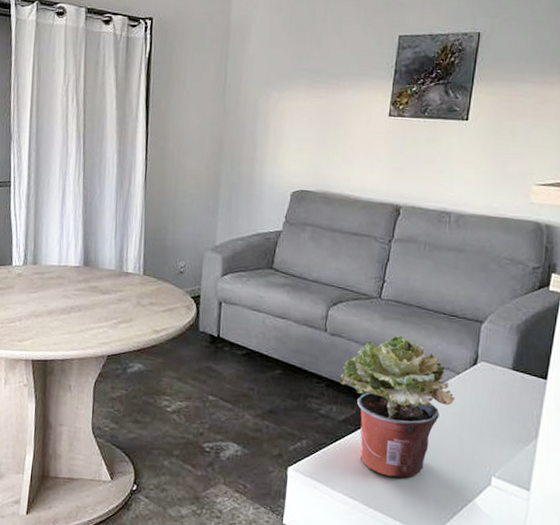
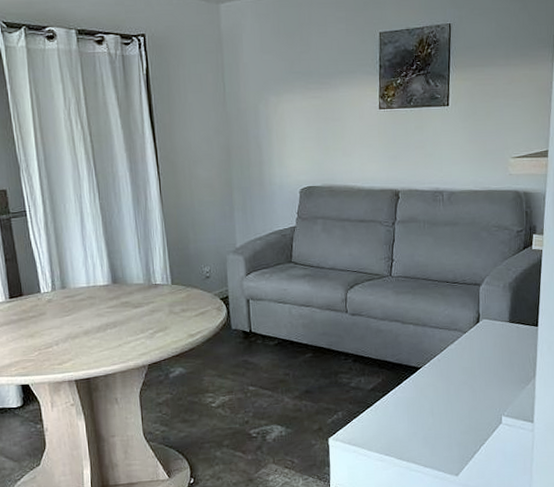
potted plant: present [340,335,455,478] -> none [364,306,464,431]

